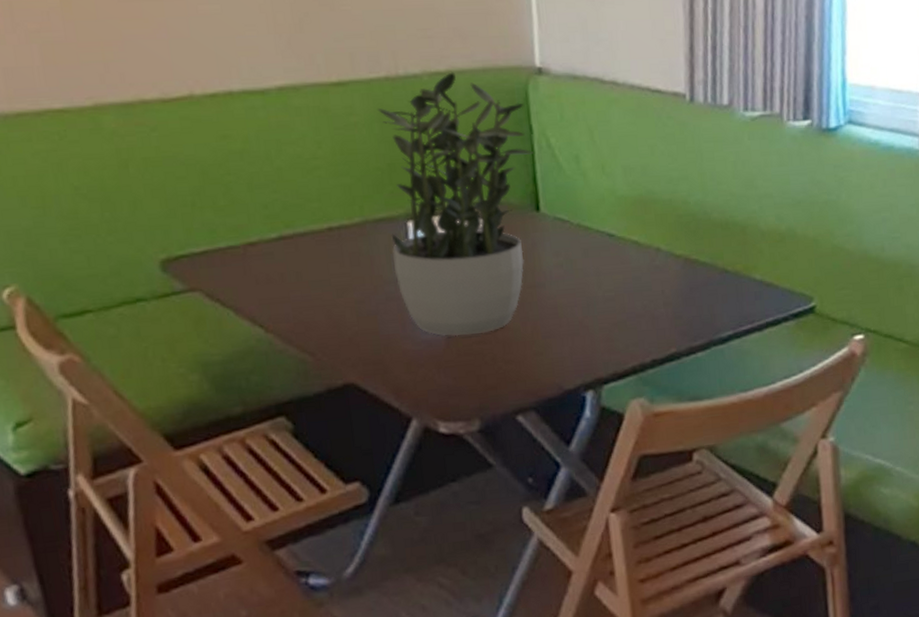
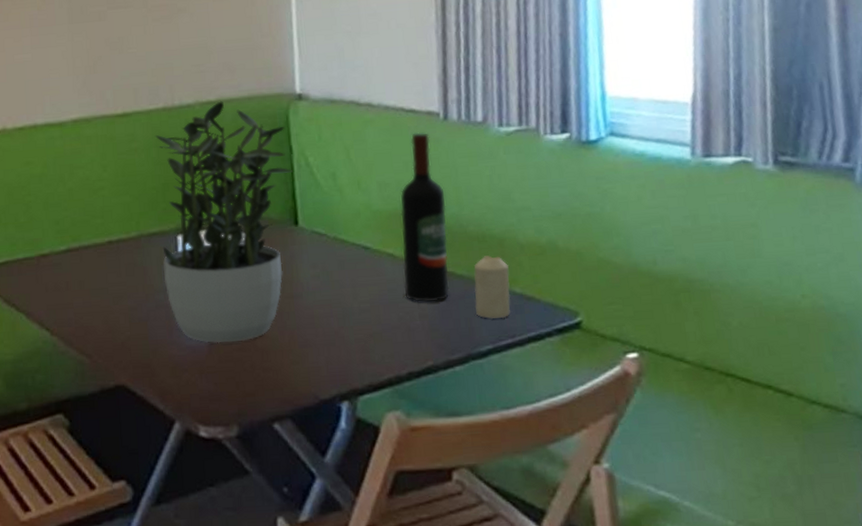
wine bottle: none [646,114,693,290] -> present [401,132,449,303]
candle: none [716,243,751,305] -> present [473,255,511,319]

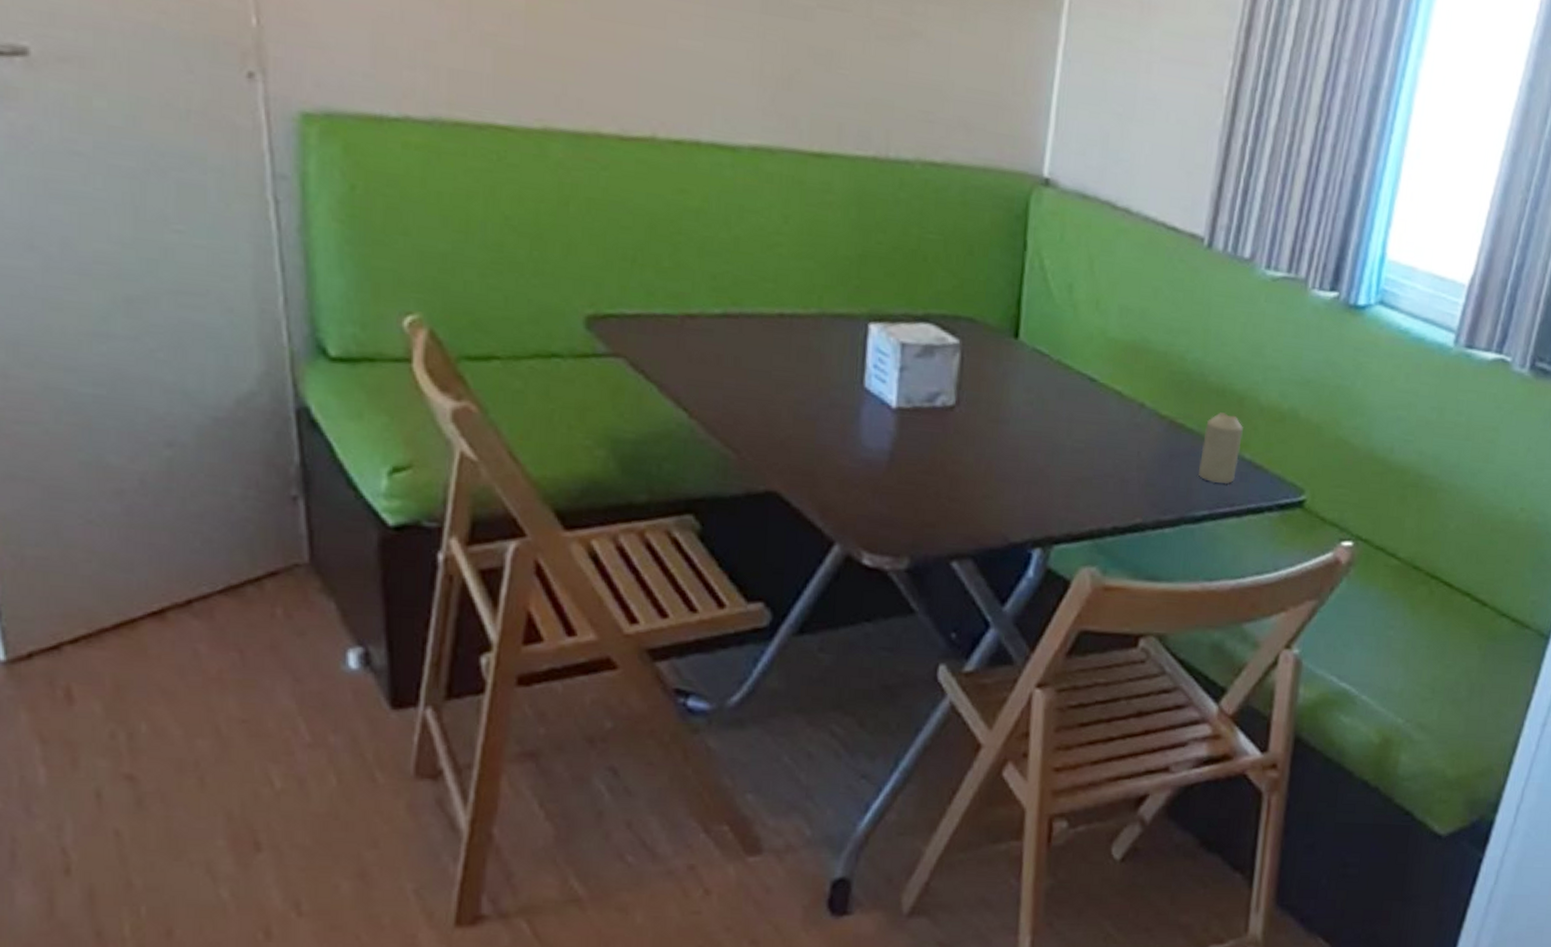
potted plant: present [155,101,292,343] -> none [844,165,1023,463]
wine bottle: present [401,132,449,303] -> none [1126,255,1192,455]

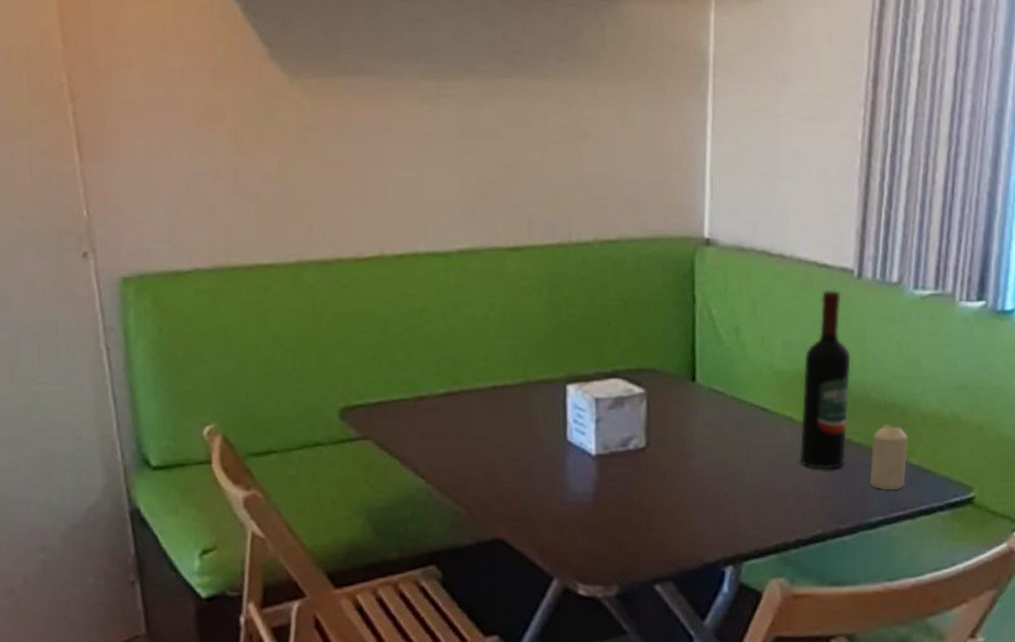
wine bottle: none [1126,255,1192,455] -> present [799,289,851,470]

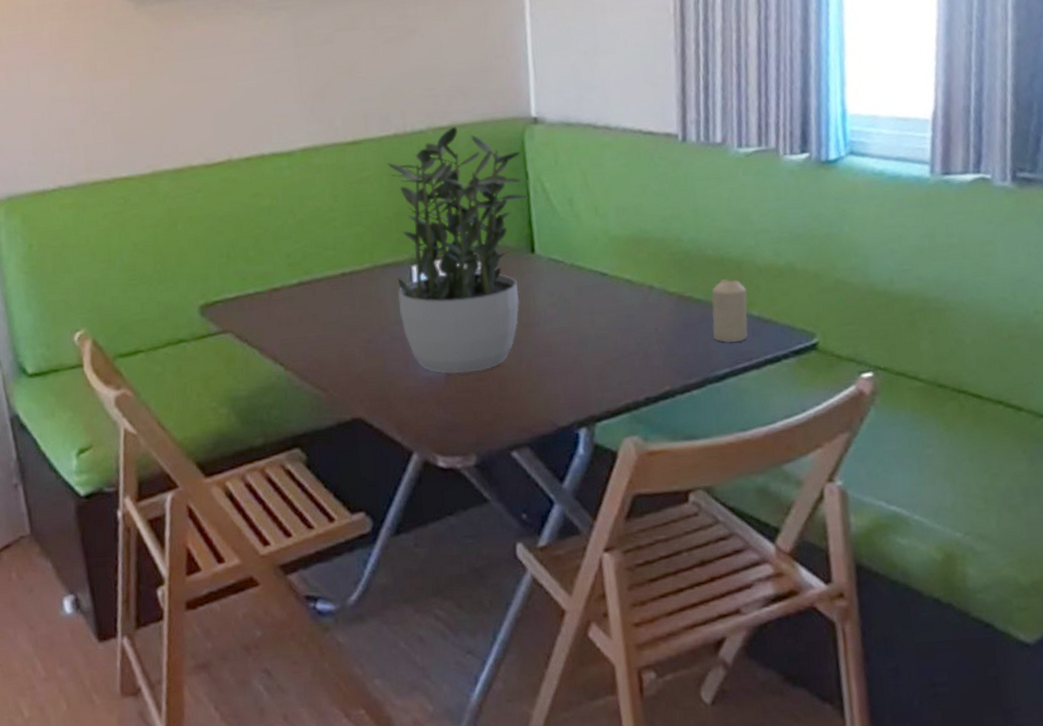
potted plant: none [549,240,694,501] -> present [387,126,529,374]
wine bottle: present [799,289,851,470] -> none [638,155,687,328]

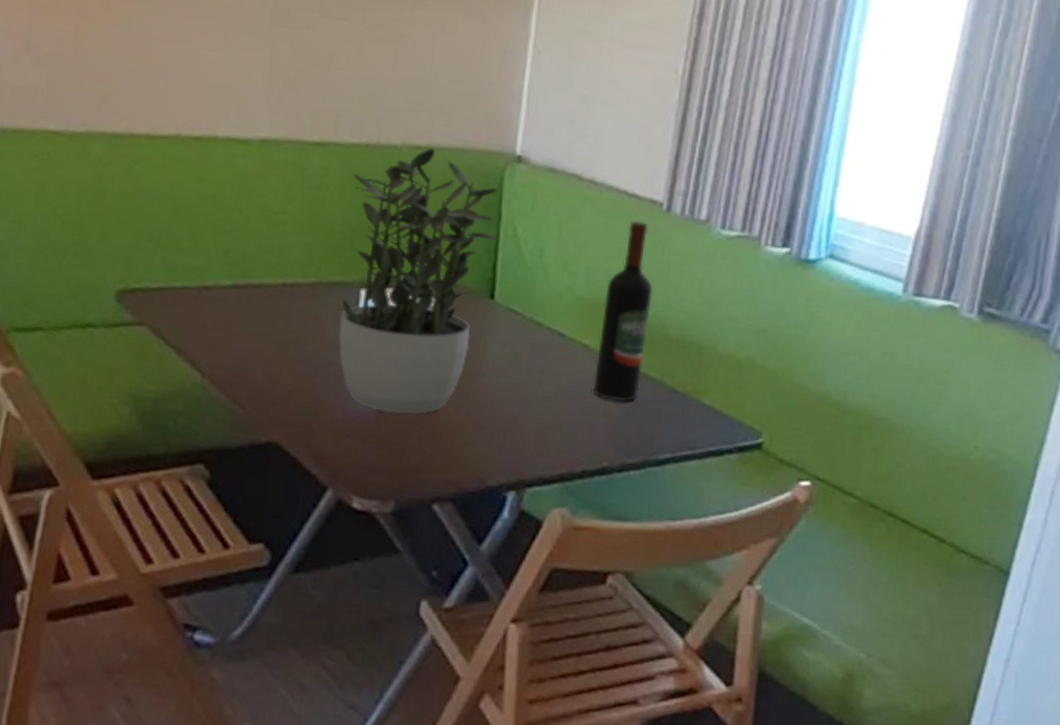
wine bottle: none [638,155,687,328] -> present [593,220,653,402]
candle: present [711,279,748,342] -> none [660,362,703,428]

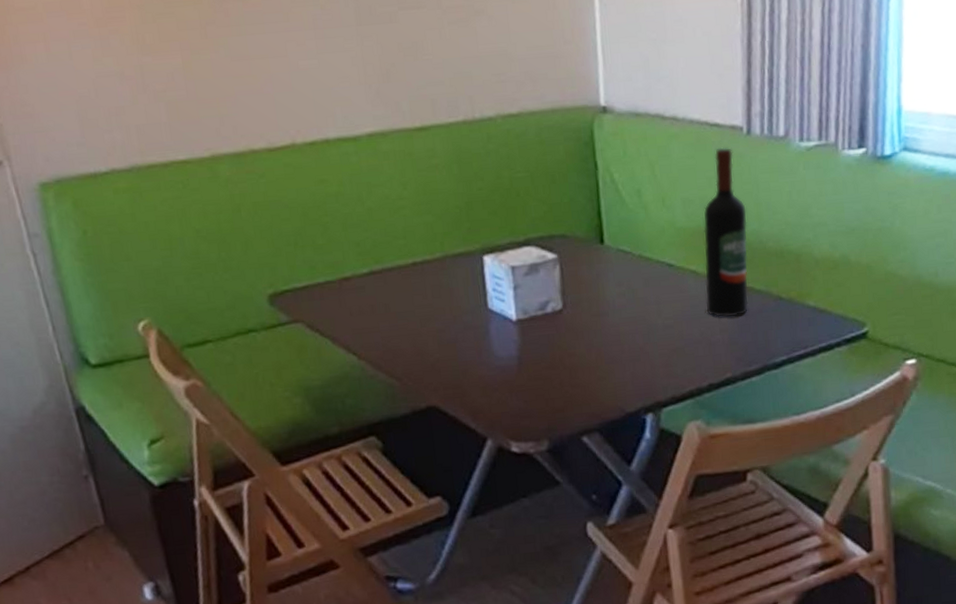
potted plant: present [338,147,498,414] -> none [456,114,598,363]

